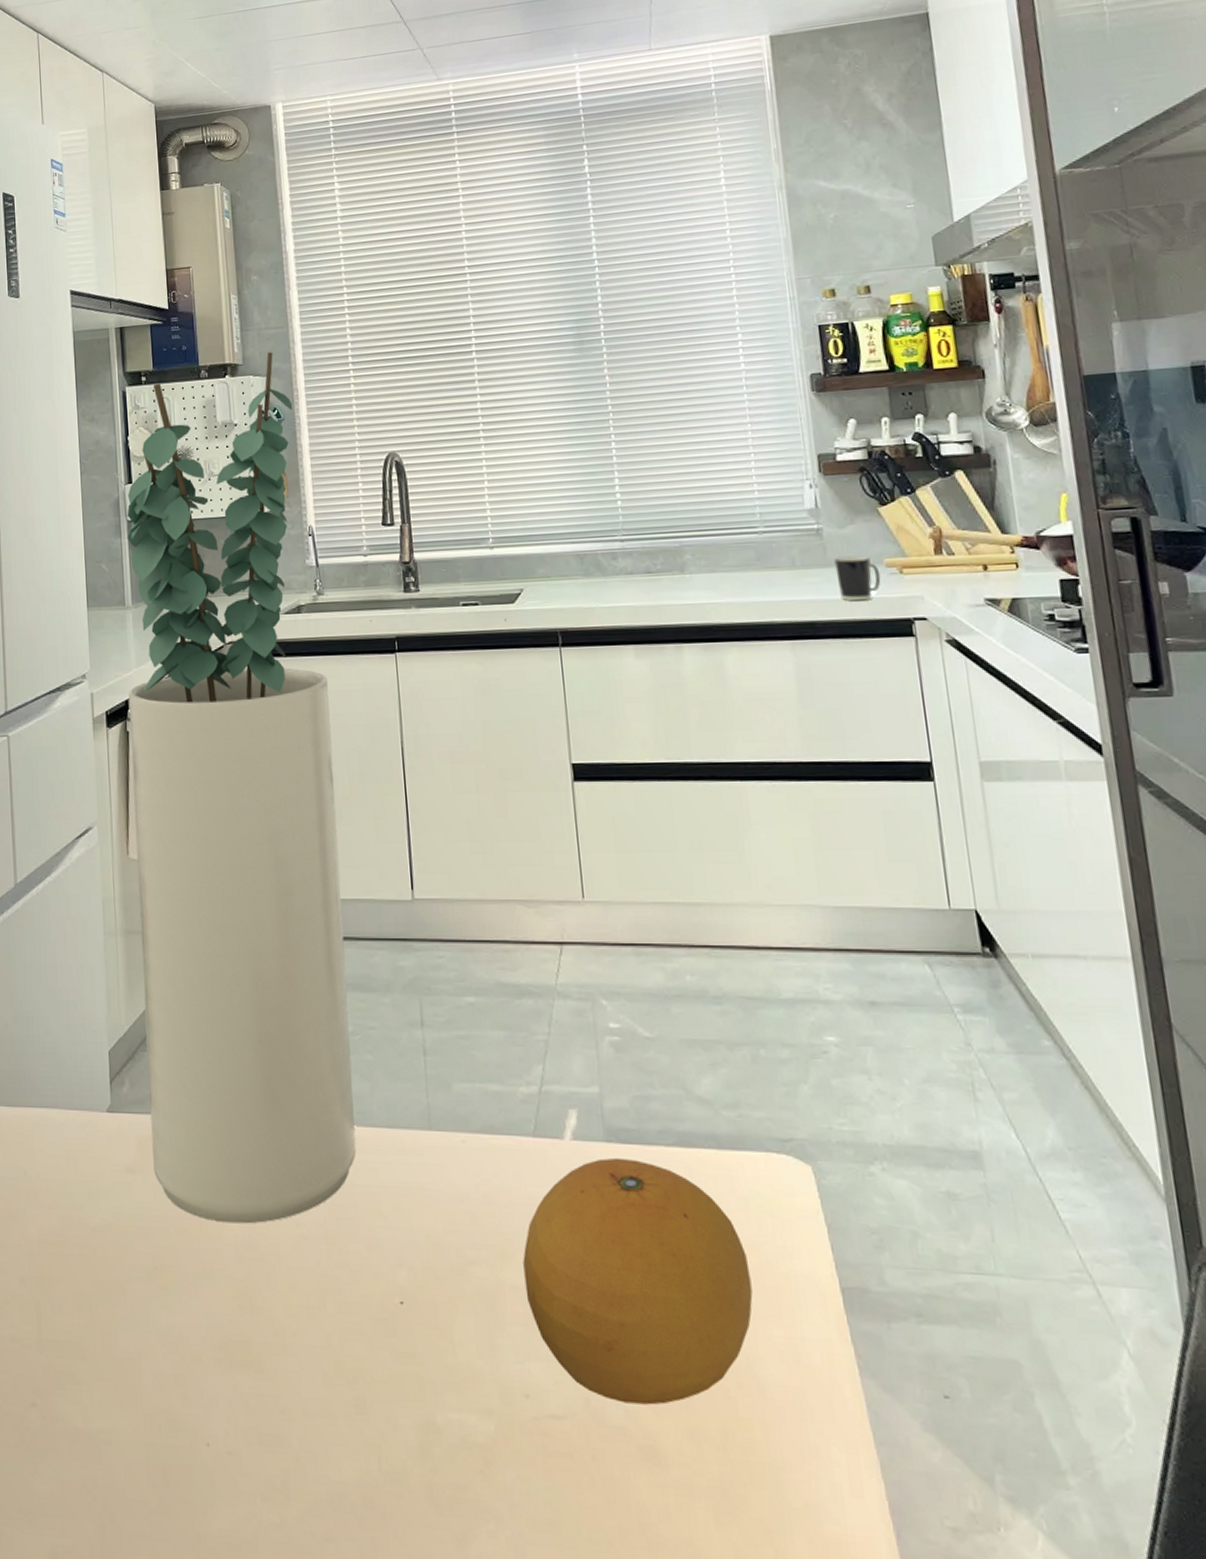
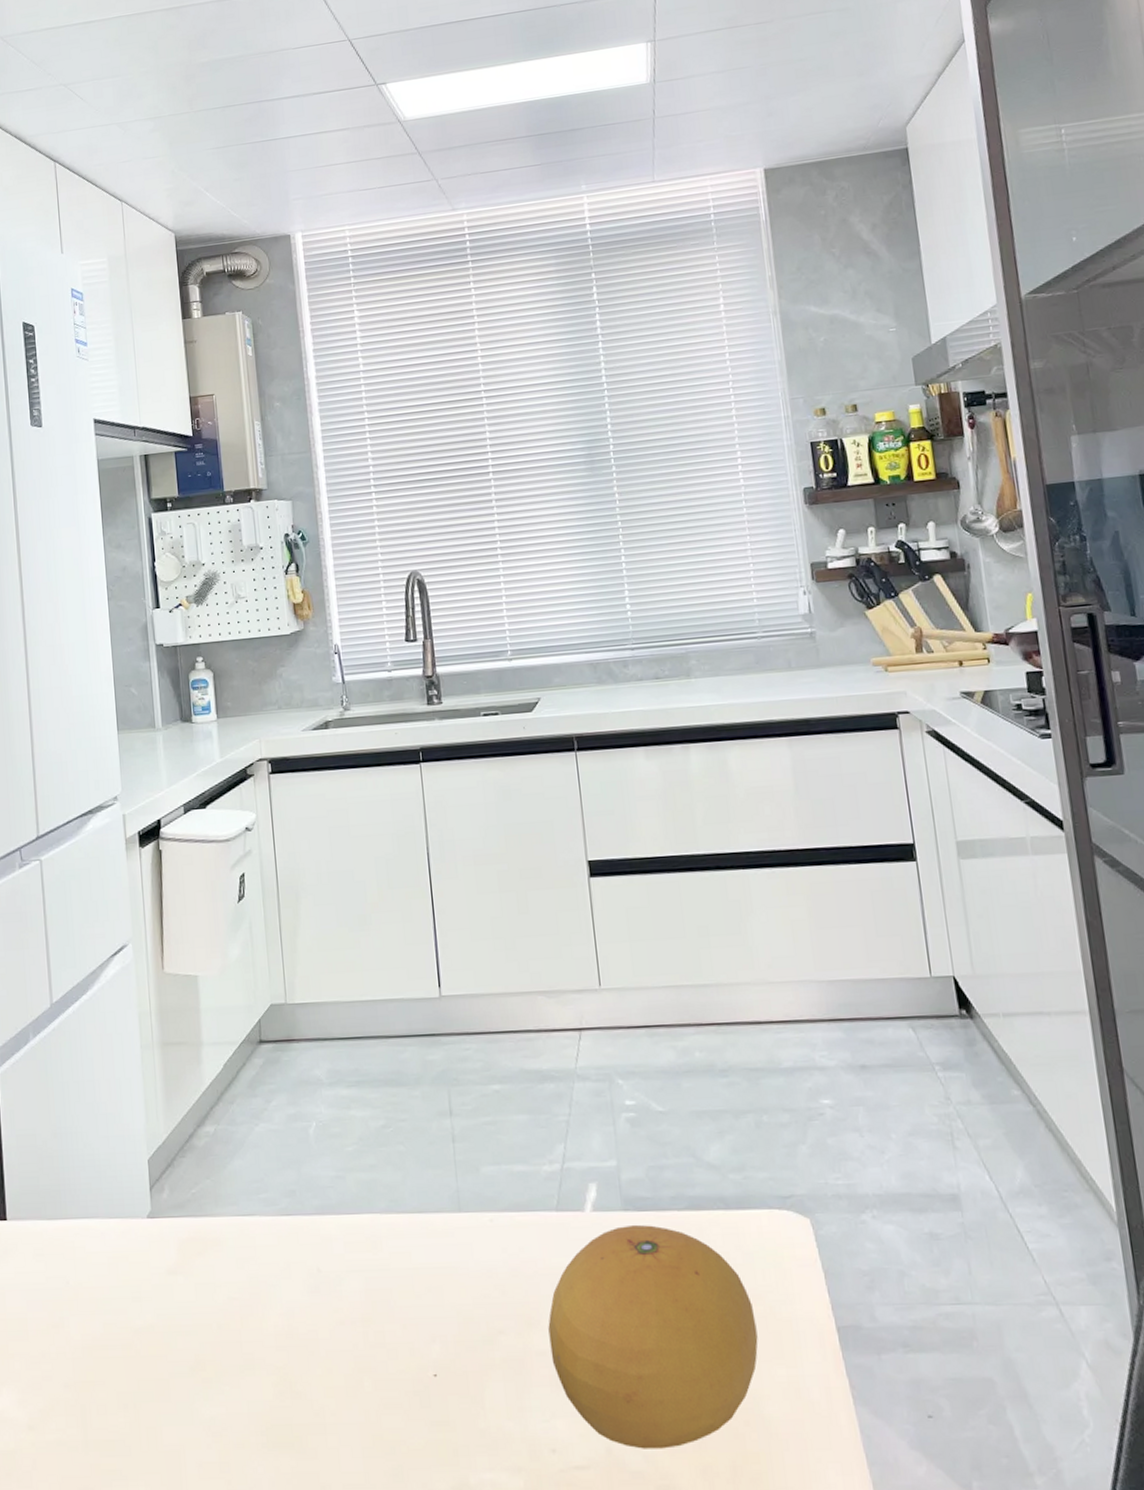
vase: present [127,352,357,1224] -> none [155,476,390,1315]
mug: present [834,556,881,601] -> none [826,656,869,699]

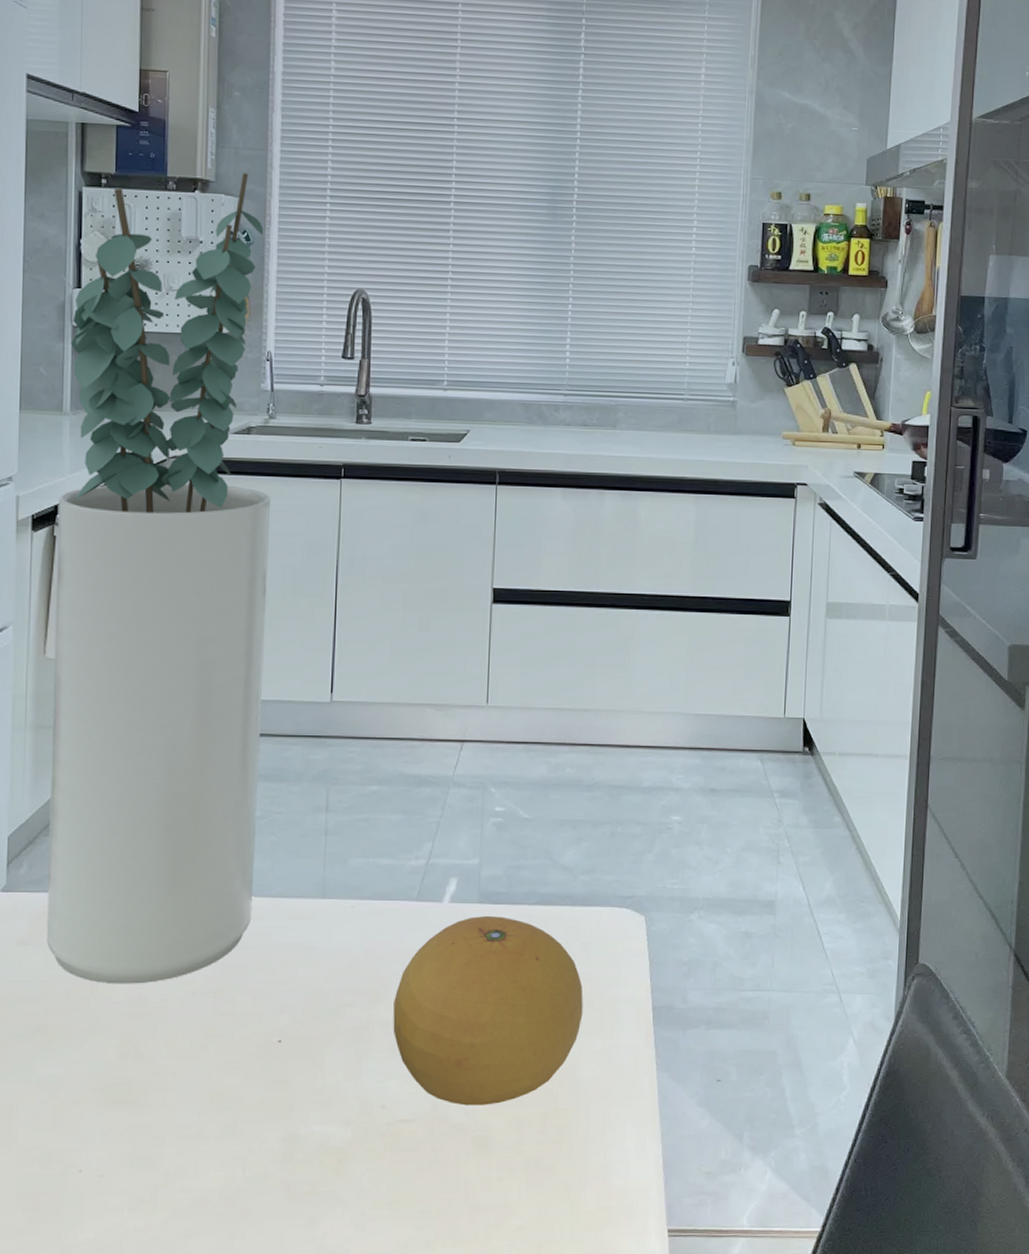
vase: none [155,476,390,1315] -> present [47,173,271,984]

